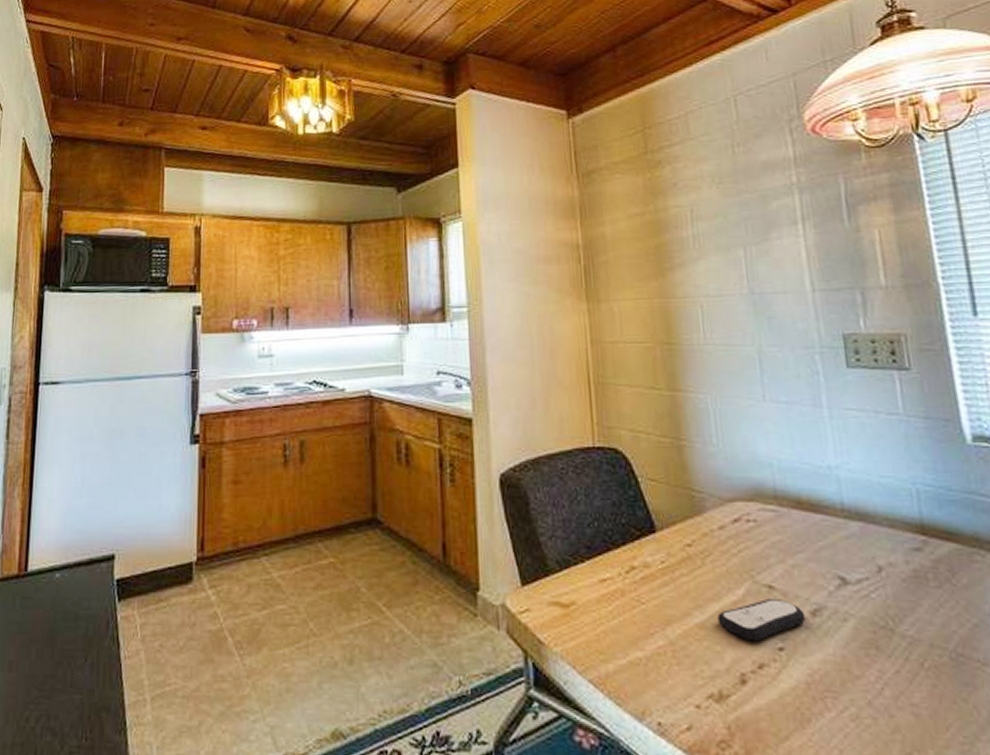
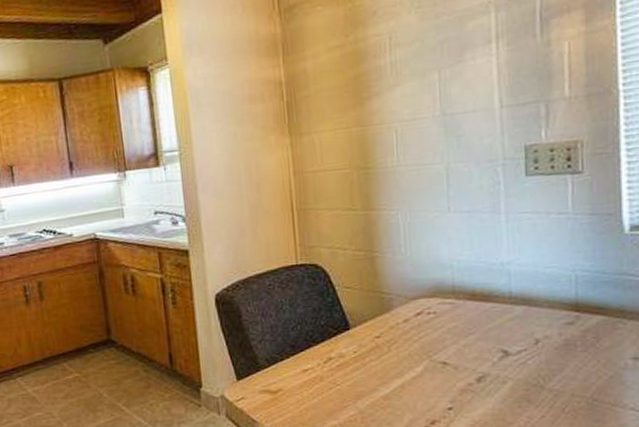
remote control: present [717,599,806,642] -> none [399,372,472,406]

